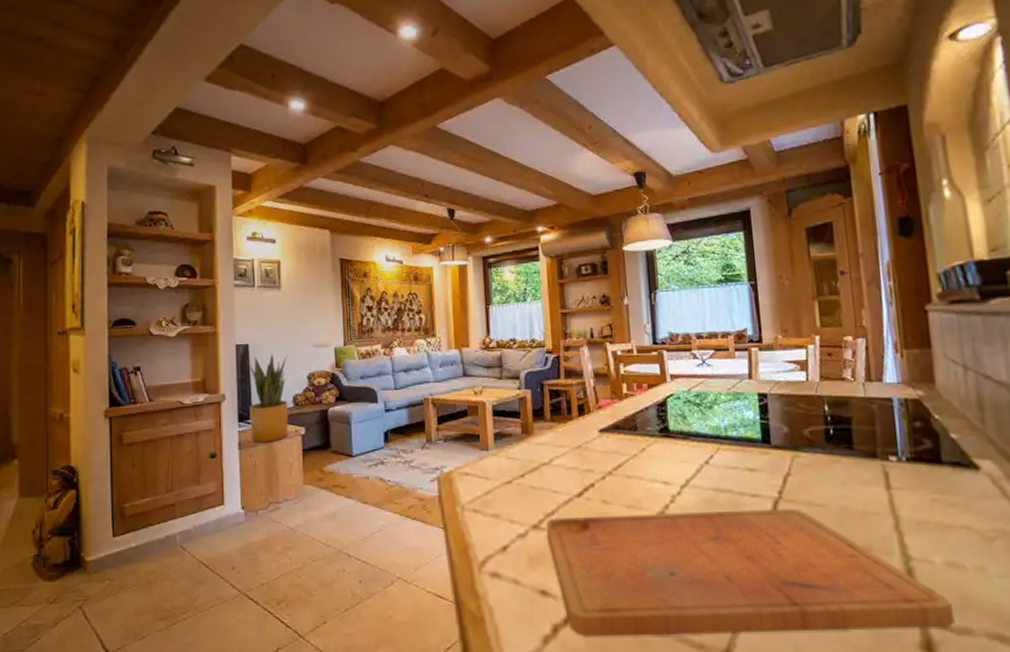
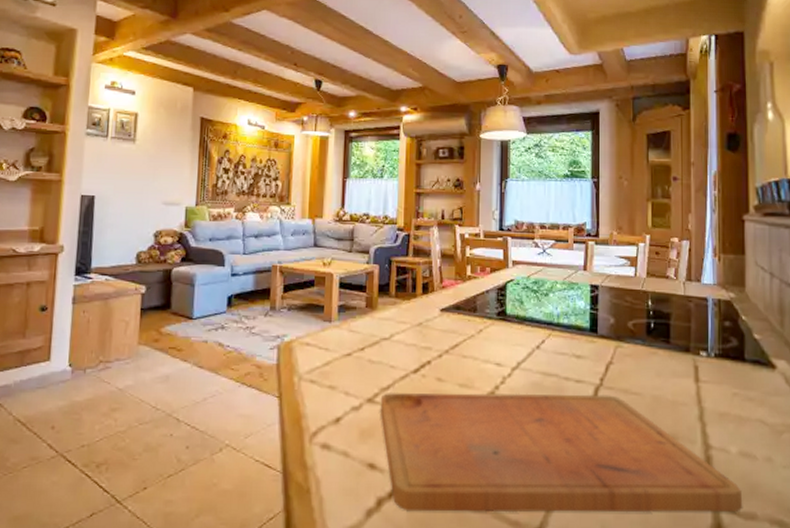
planter: present [247,354,289,443] -> none [87,208,135,299]

